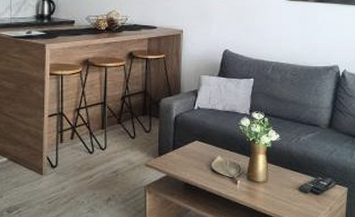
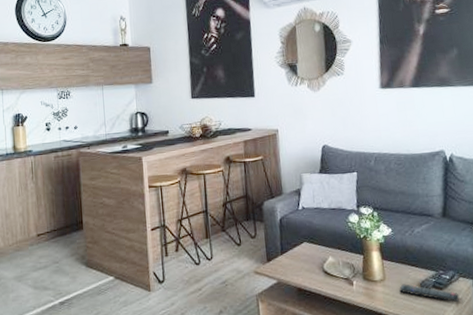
remote control: none [279,186,334,208] -> present [399,284,460,303]

